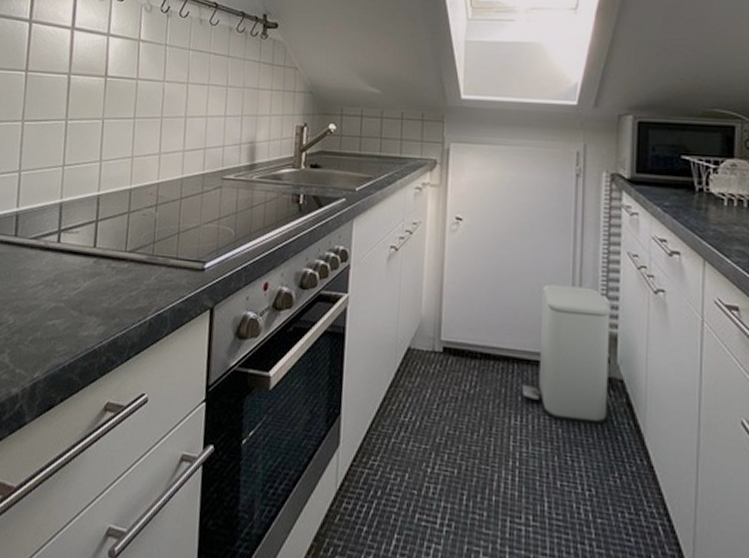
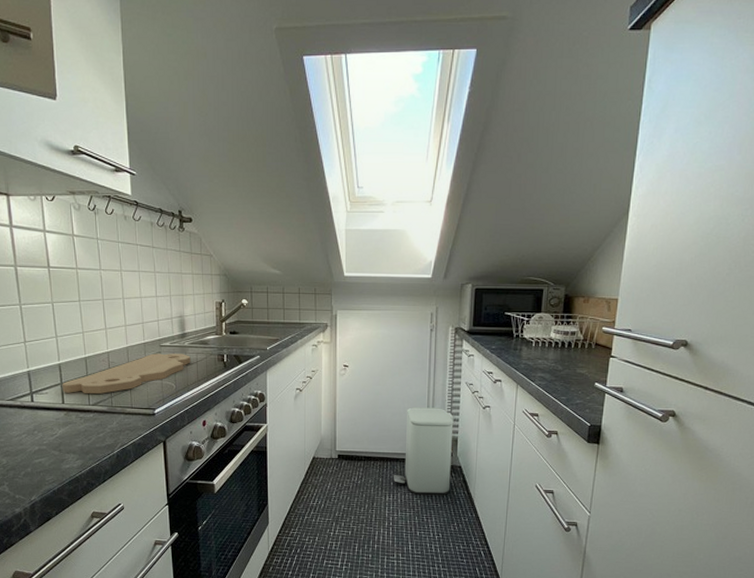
cutting board: none [96,188,258,238] -> present [62,353,191,394]

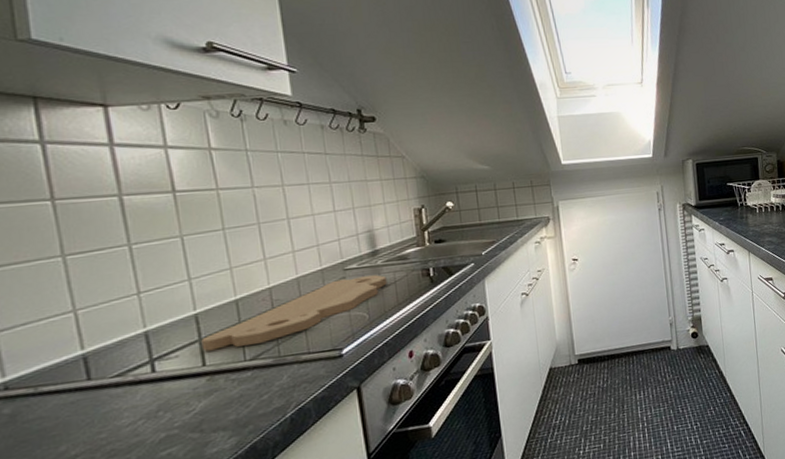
pedal bin: present [393,407,454,495] -> none [640,288,701,386]

